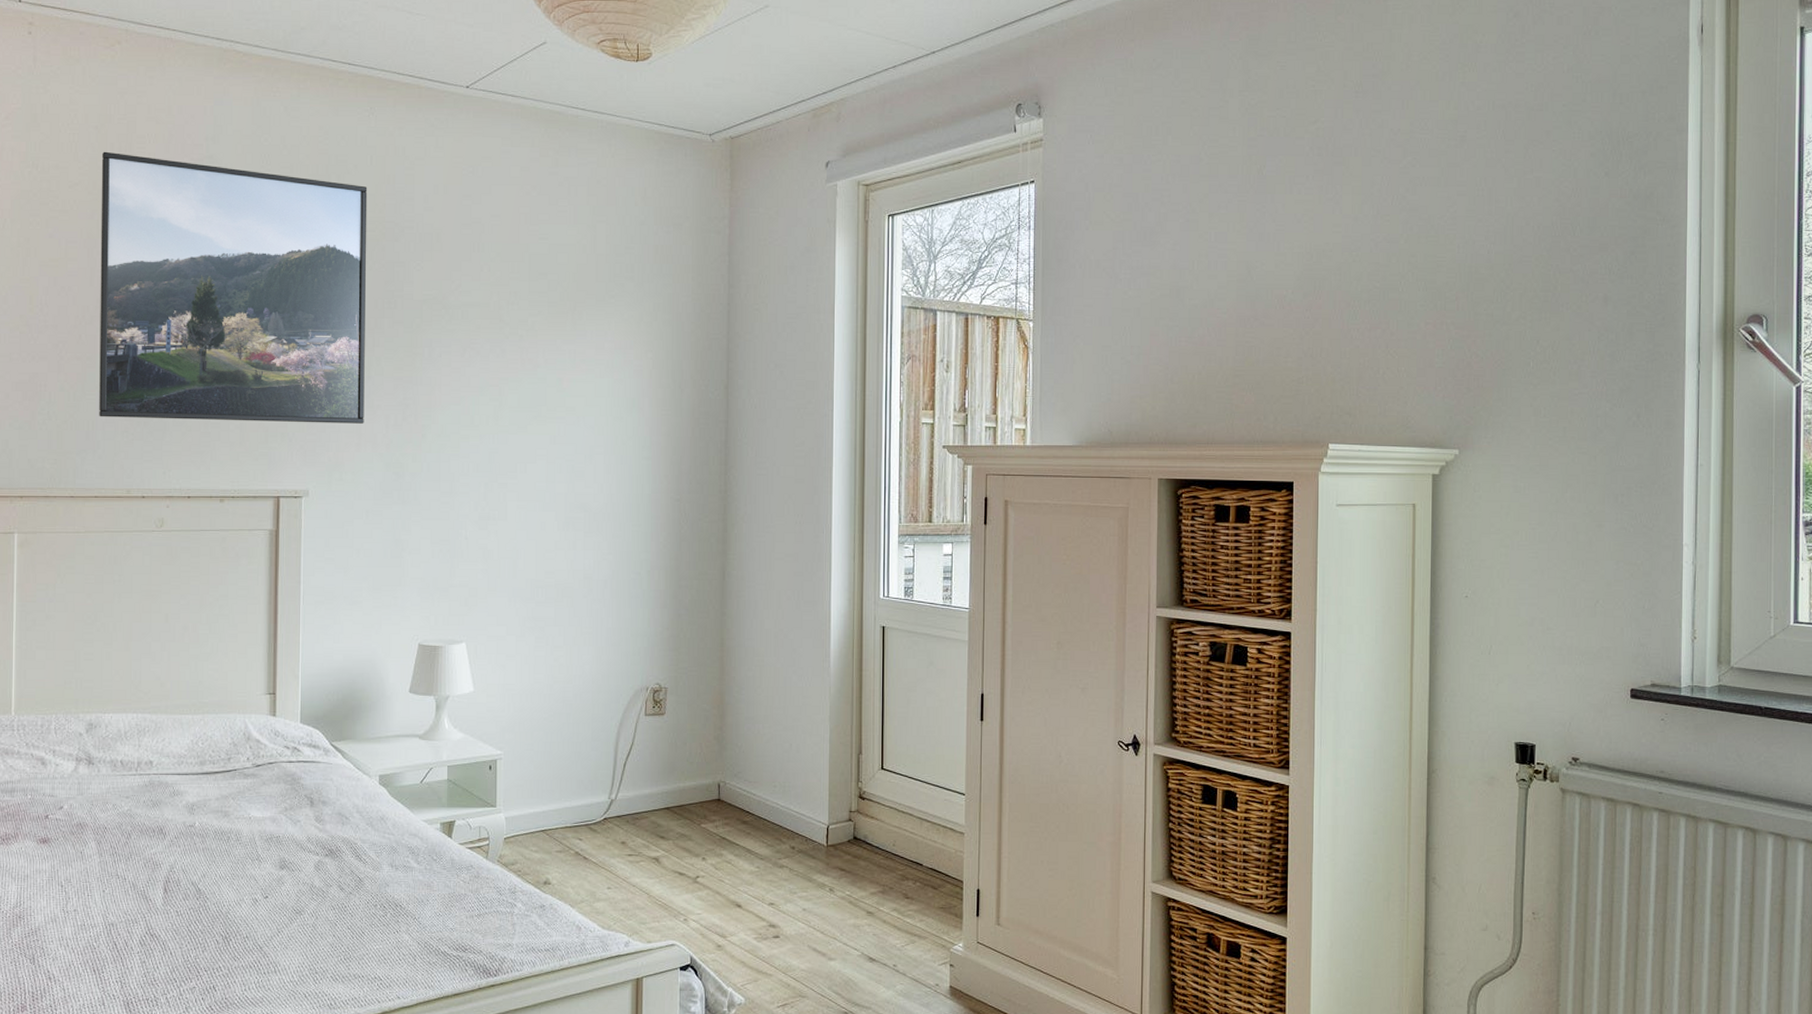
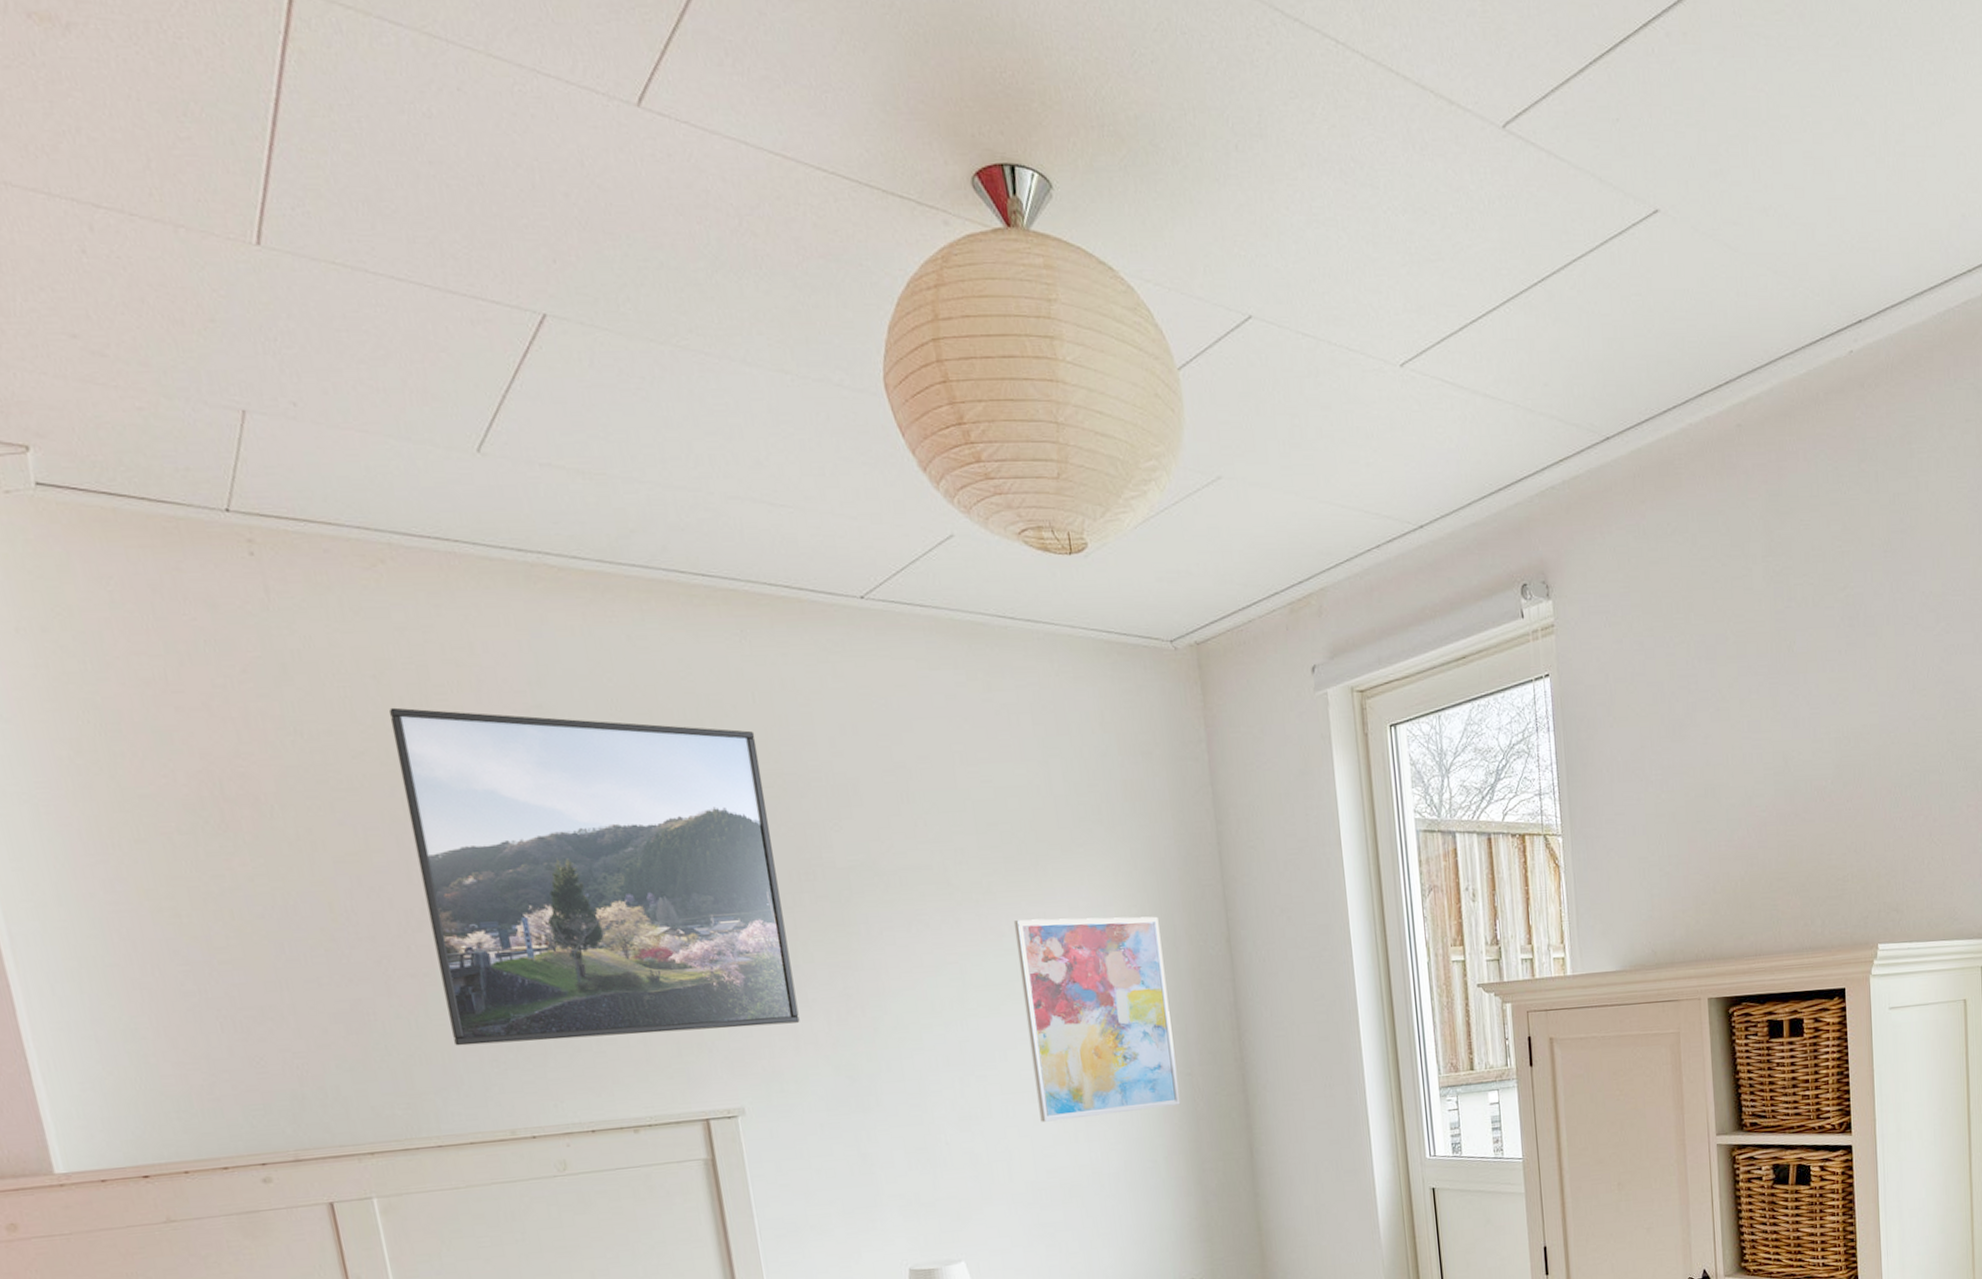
wall art: none [547,355,669,529] -> present [1013,916,1181,1122]

